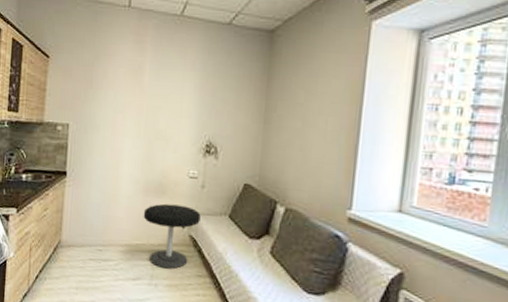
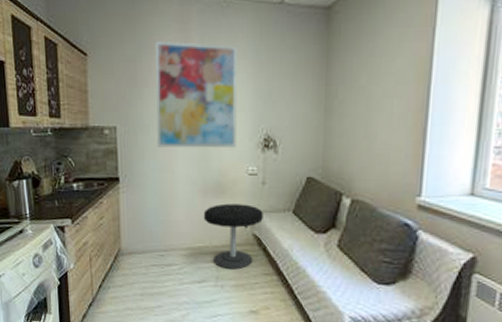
wall art: none [106,49,187,151] -> present [155,41,237,148]

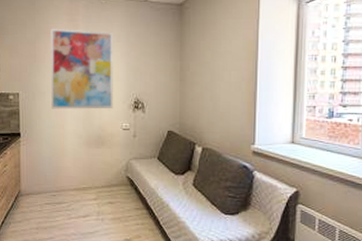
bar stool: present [203,203,263,269] -> none [87,152,135,205]

